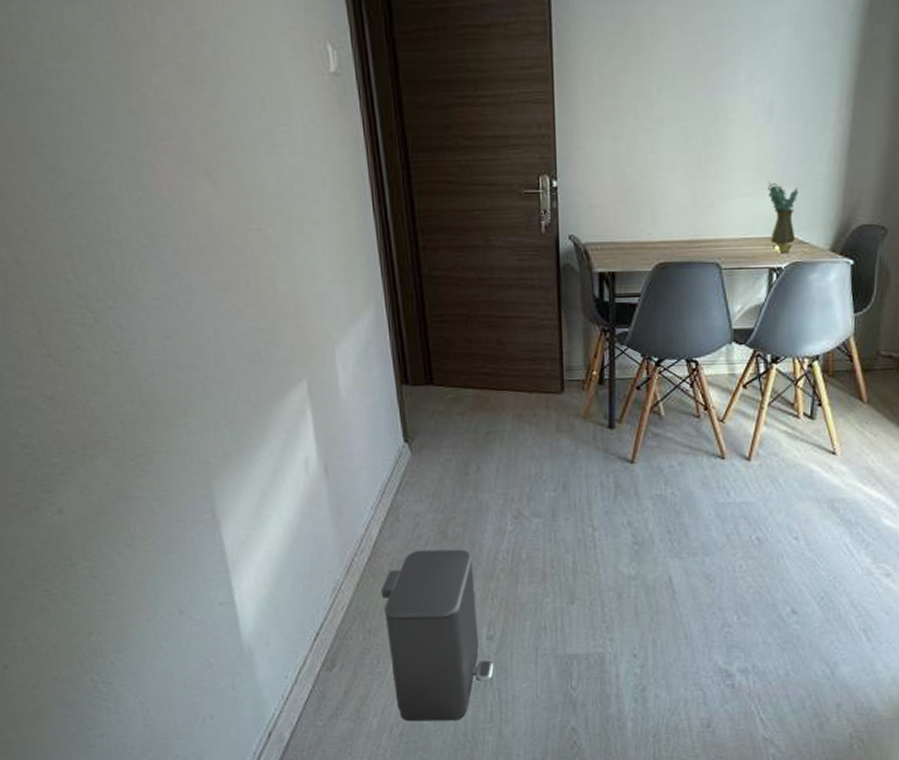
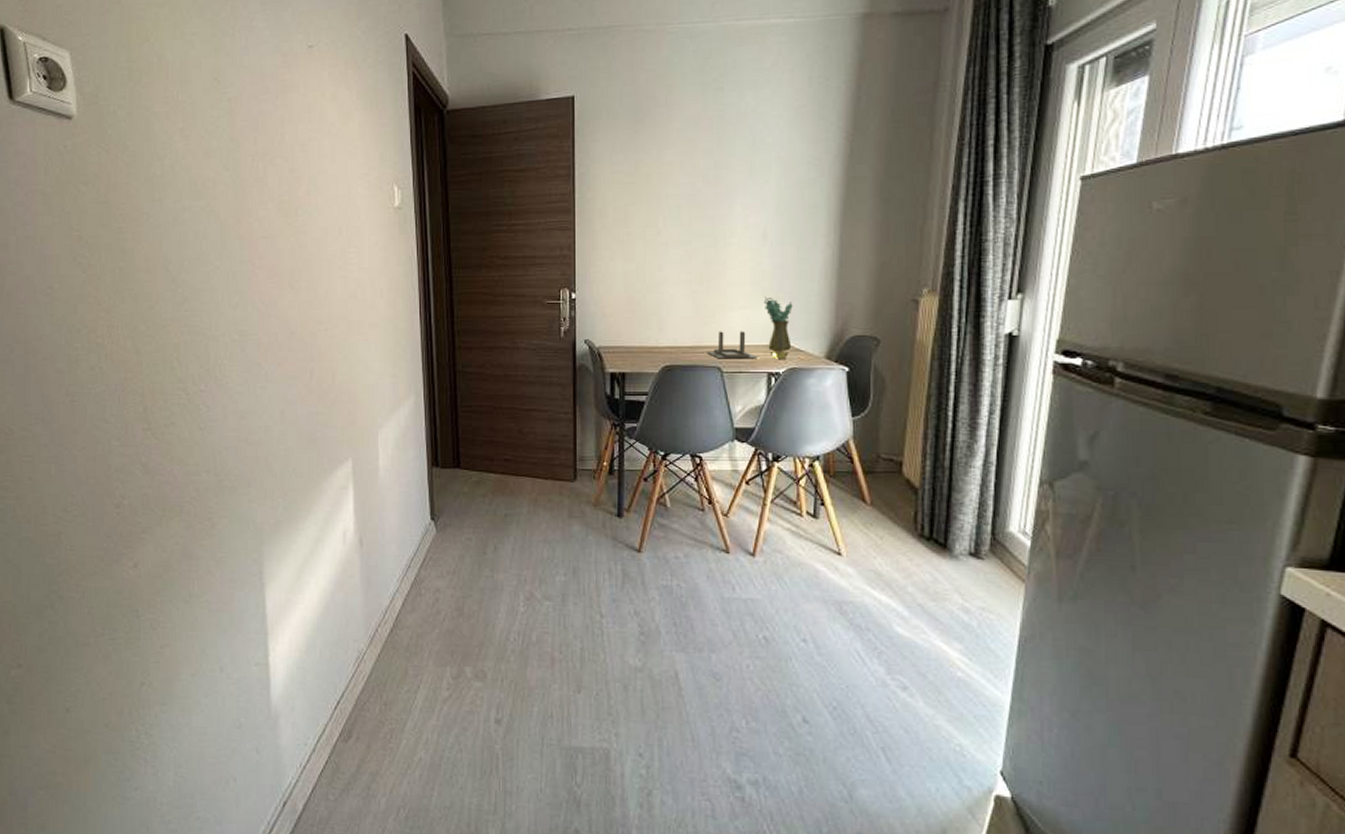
pedal bin: present [380,549,494,722] -> none [399,625,500,808]
napkin holder: none [705,222,759,254] -> present [707,331,758,359]

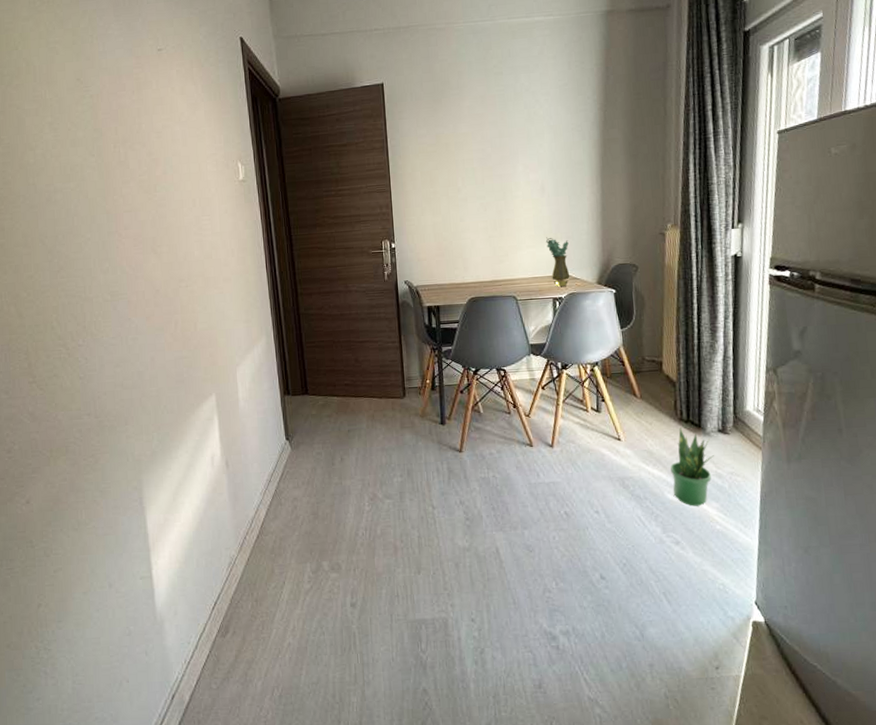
napkin holder: present [707,331,758,359] -> none [504,266,544,290]
planter: none [903,546,961,646] -> present [670,427,714,506]

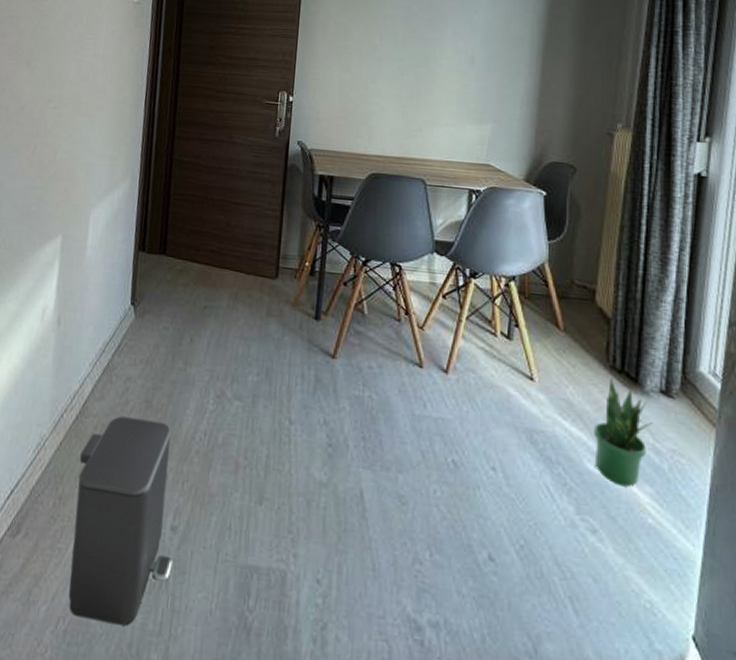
pedal bin: none [266,527,357,684] -> present [68,416,173,626]
vase: present [545,237,570,287] -> none [468,117,496,178]

